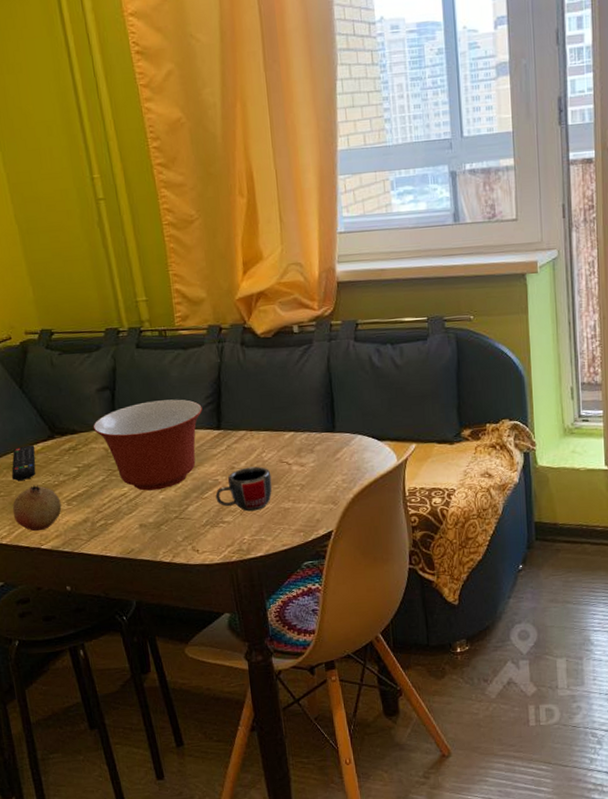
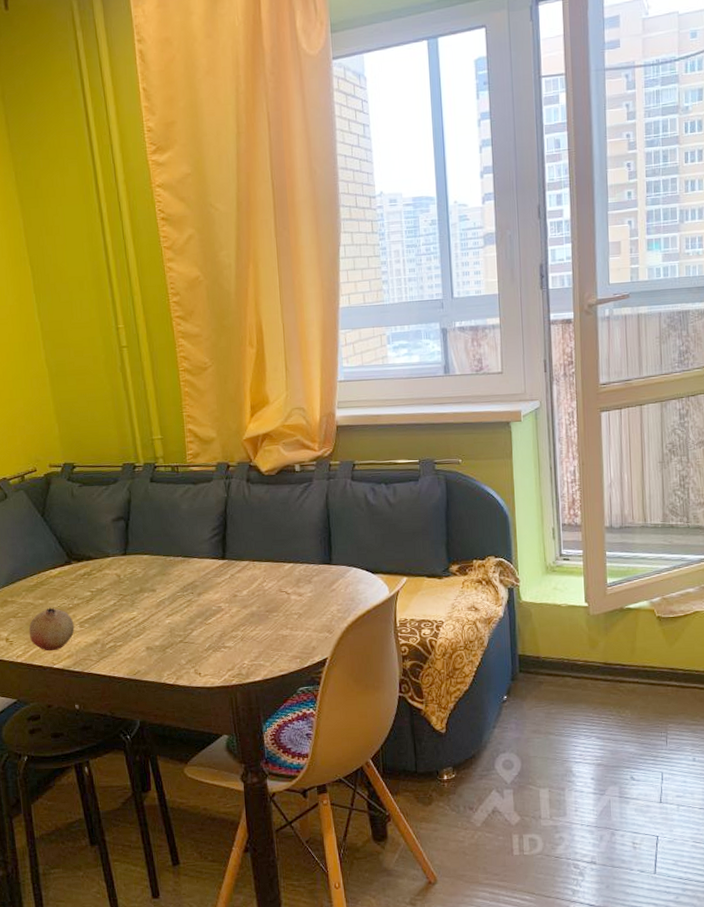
remote control: present [12,445,36,481] -> none [30,570,53,603]
mixing bowl: present [93,399,203,491] -> none [107,530,209,615]
mug: present [215,466,273,512] -> none [218,595,272,638]

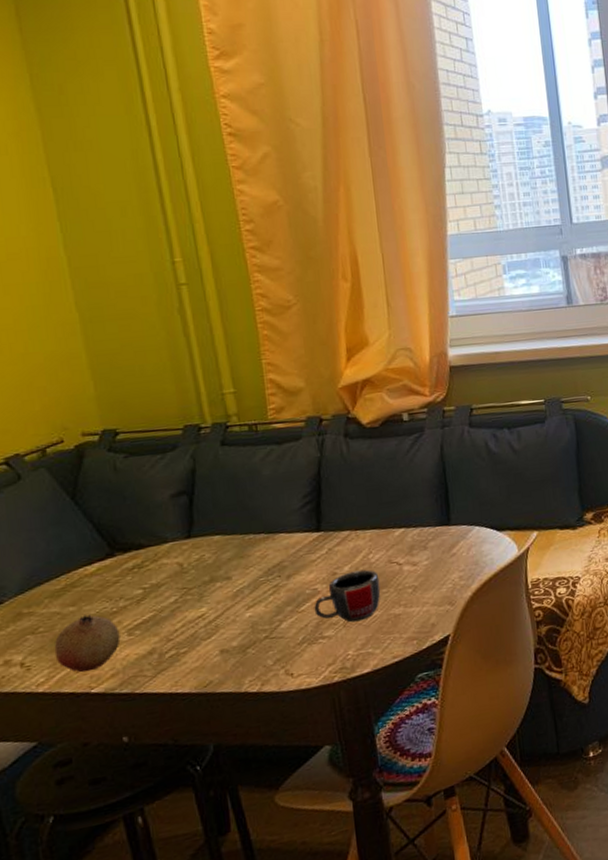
mug: none [218,595,272,638] -> present [314,569,381,623]

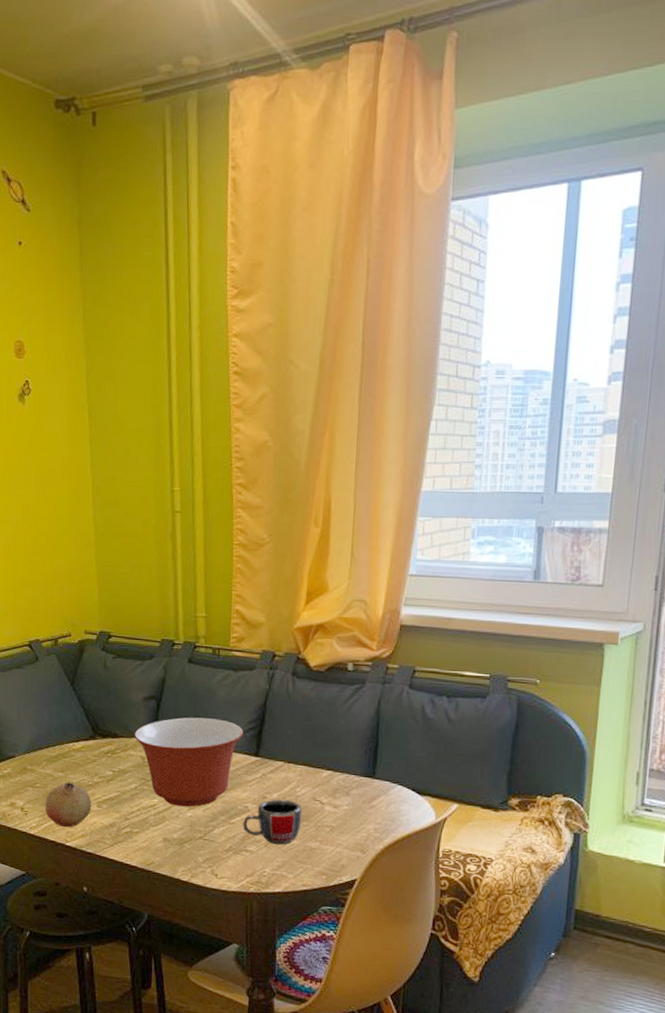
mixing bowl: none [164,500,299,610] -> present [134,717,244,807]

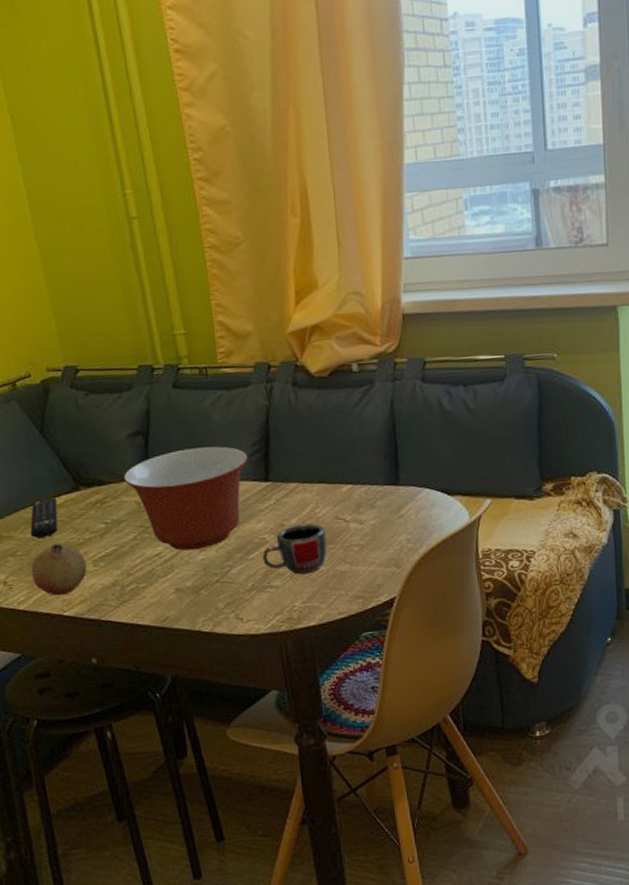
remote control: none [50,742,76,775] -> present [30,498,58,538]

